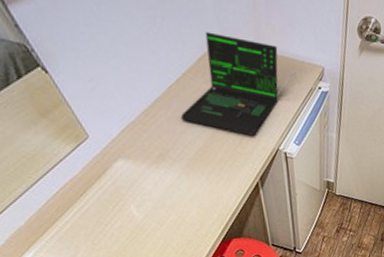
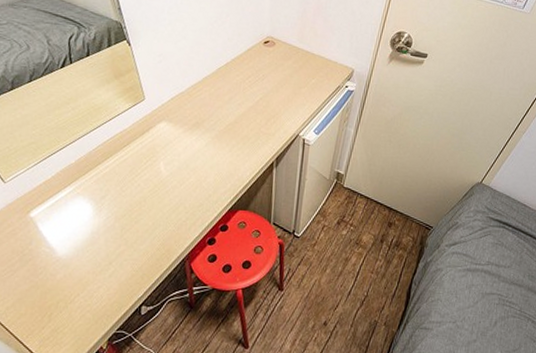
laptop: present [180,32,296,136] -> none [221,29,328,119]

